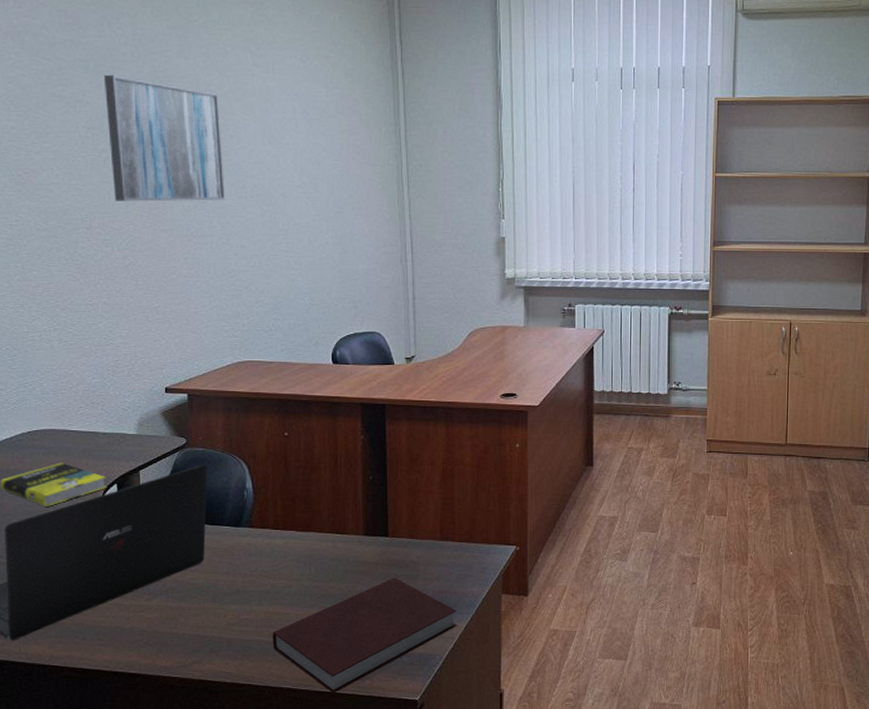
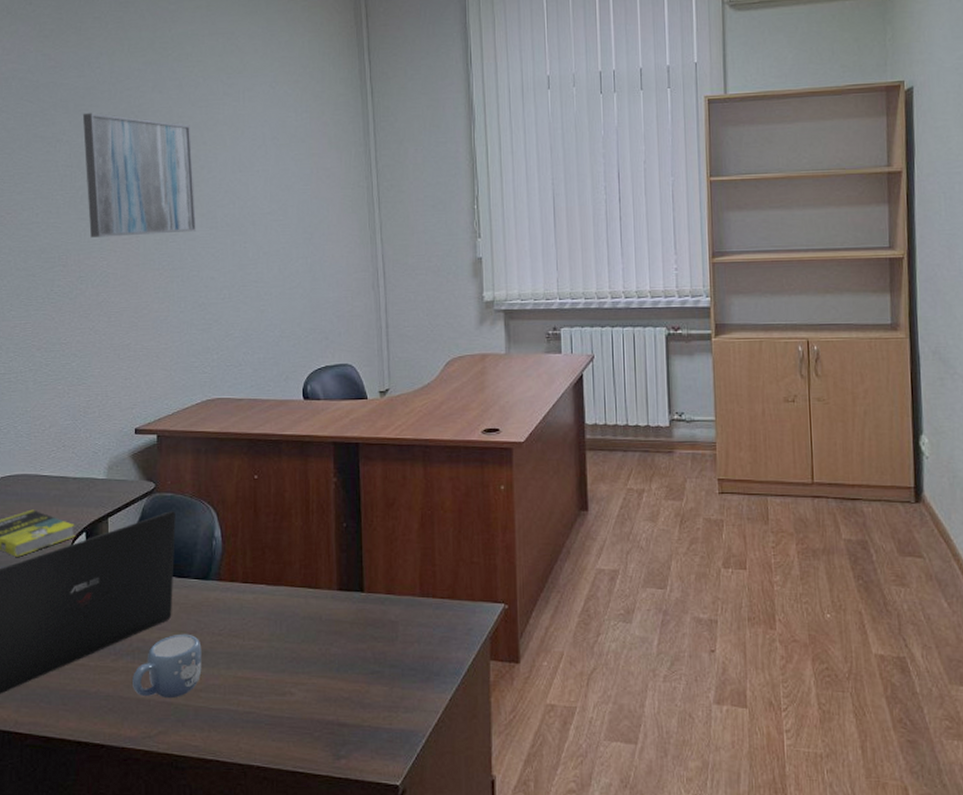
mug: none [167,575,234,632] -> present [133,633,202,699]
notebook: present [272,577,457,694] -> none [241,639,441,774]

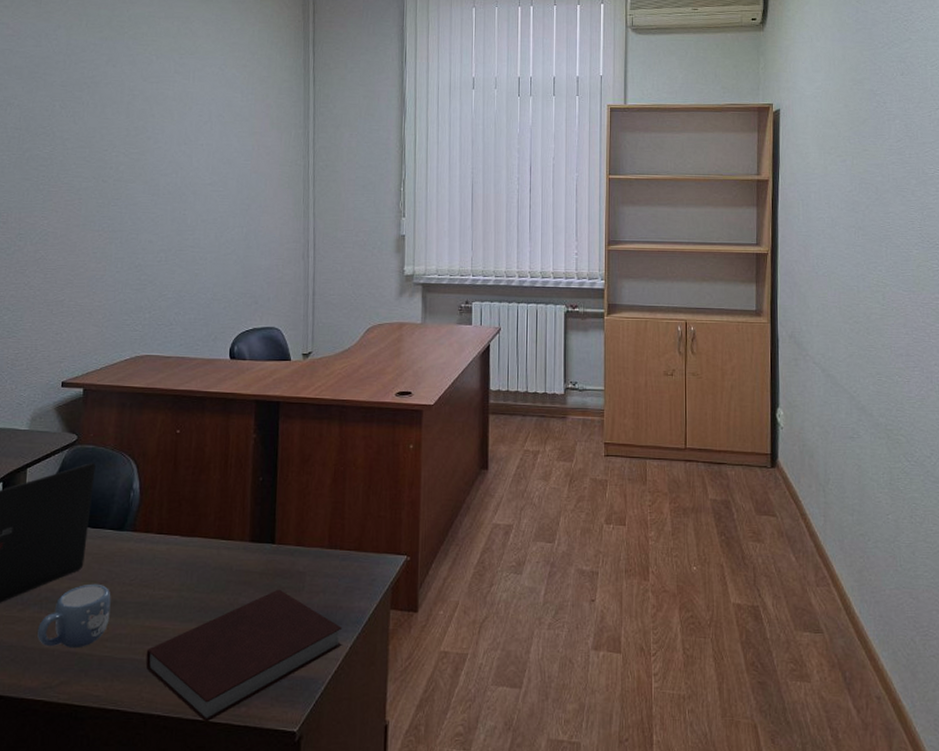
wall art: present [82,112,197,238] -> none [33,80,141,198]
notebook: none [241,639,441,774] -> present [145,589,343,722]

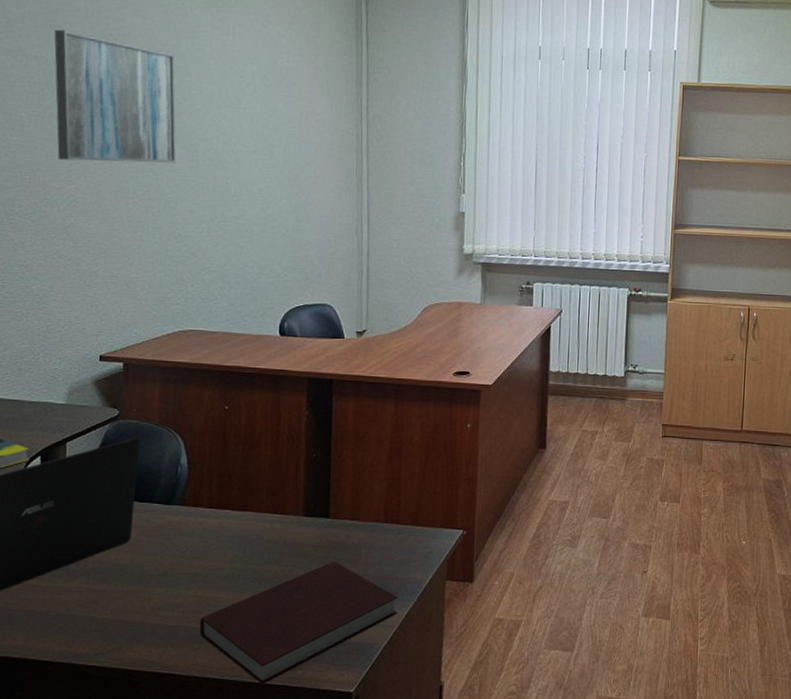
wall art: none [33,80,141,198] -> present [54,29,177,163]
mug: present [37,583,111,649] -> none [86,555,162,617]

